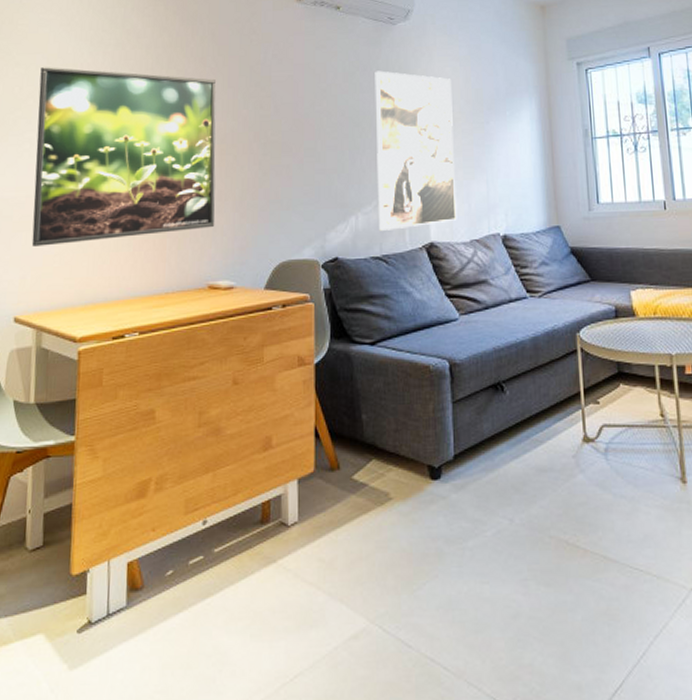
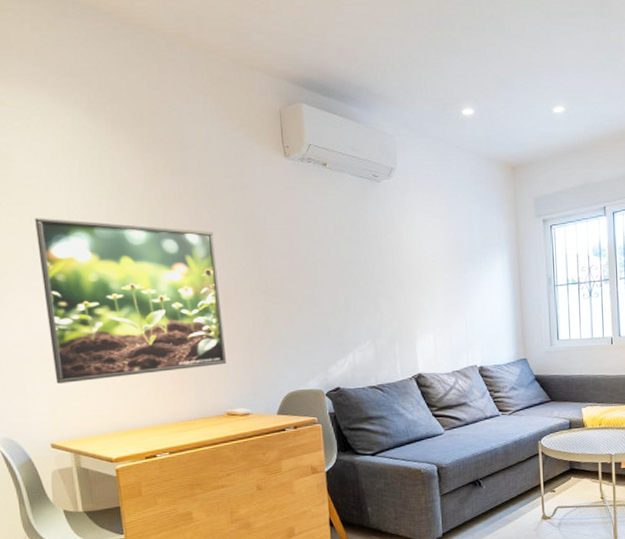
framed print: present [375,70,457,231] -> none [363,225,441,365]

